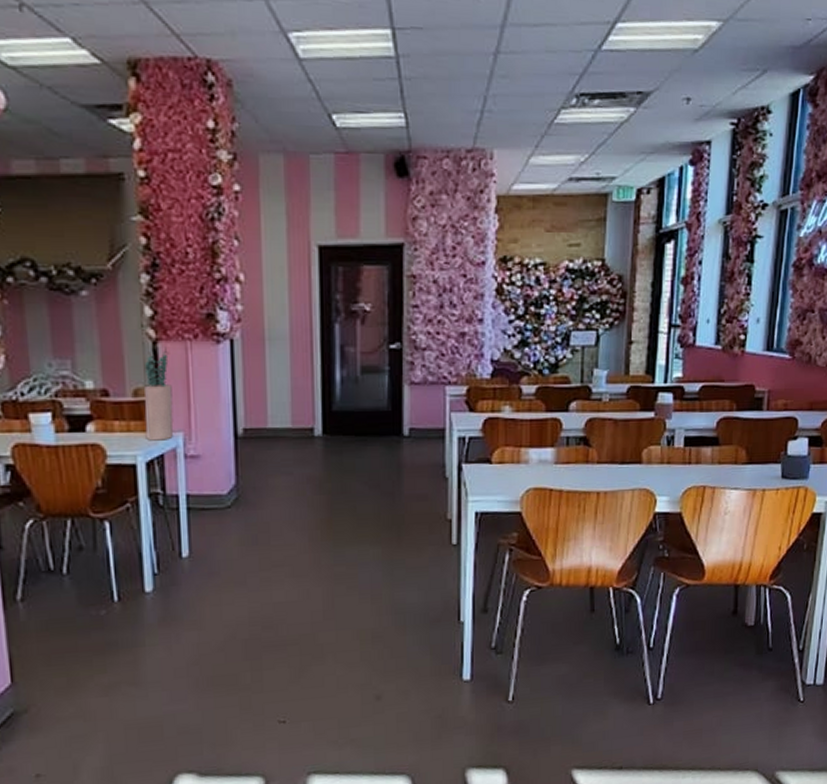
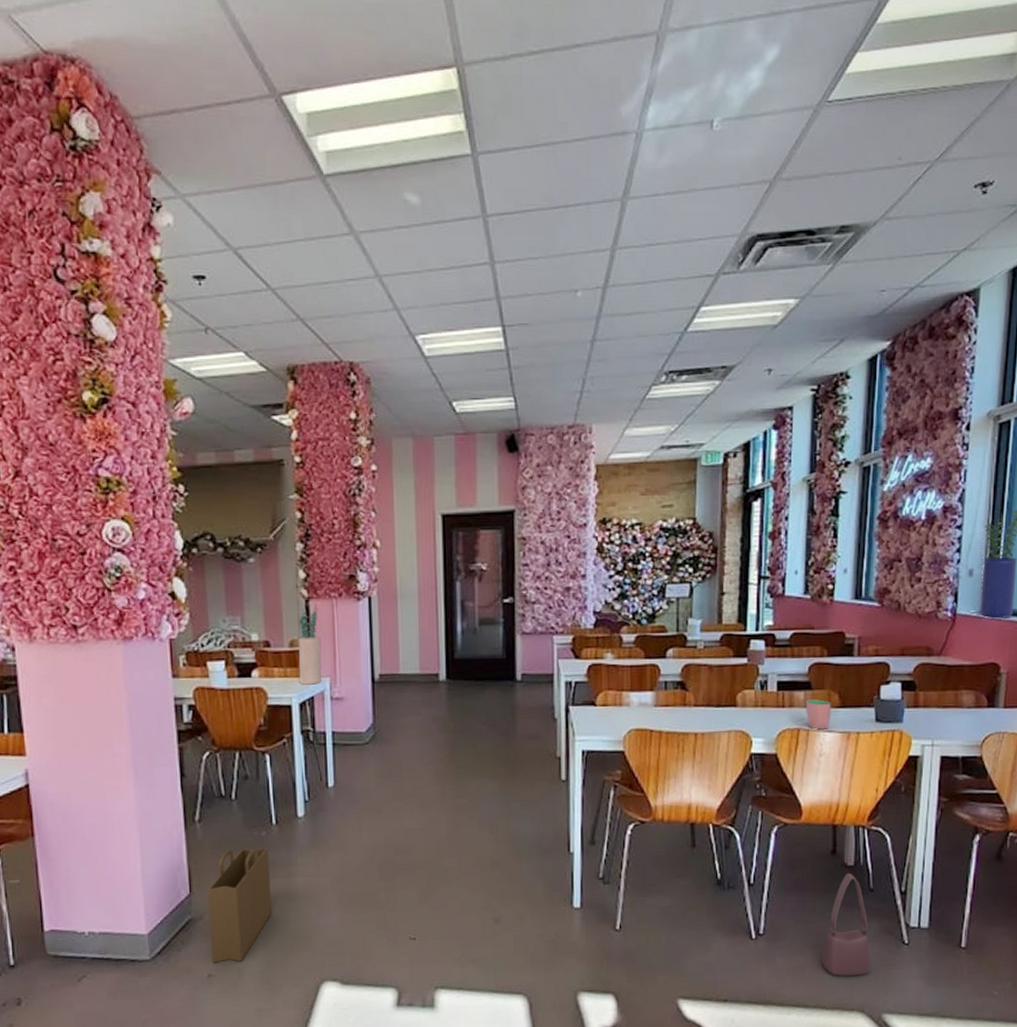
shopping bag: none [33,628,114,762] -> present [207,847,272,963]
cup: none [712,455,738,487] -> present [805,699,831,730]
shoulder bag: none [718,633,767,737] -> present [822,873,871,977]

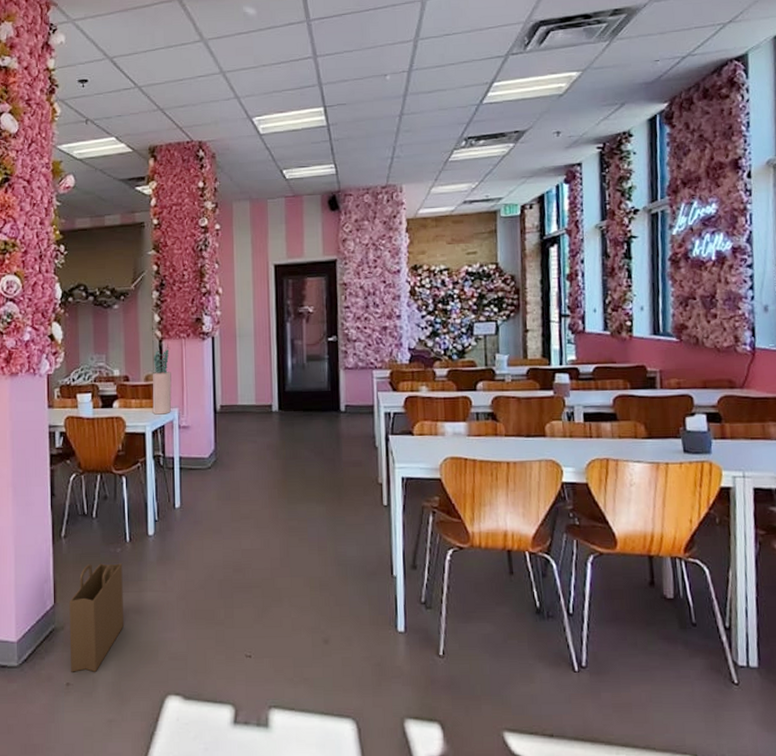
cup: present [805,699,831,730] -> none [612,430,639,460]
shoulder bag: present [822,873,871,977] -> none [647,606,701,716]

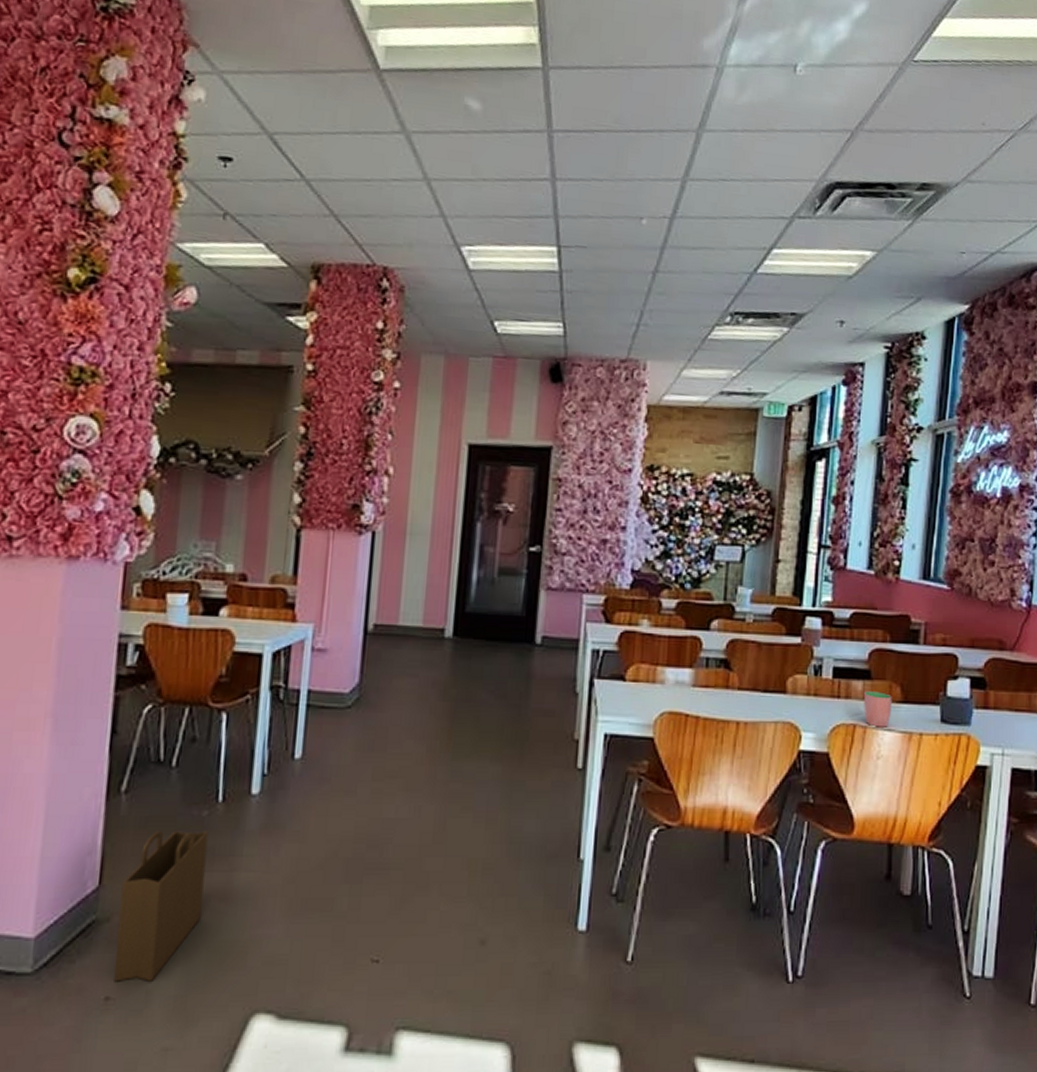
vase: present [152,344,172,415] -> none [276,535,311,631]
cup: none [612,430,639,460] -> present [863,691,892,727]

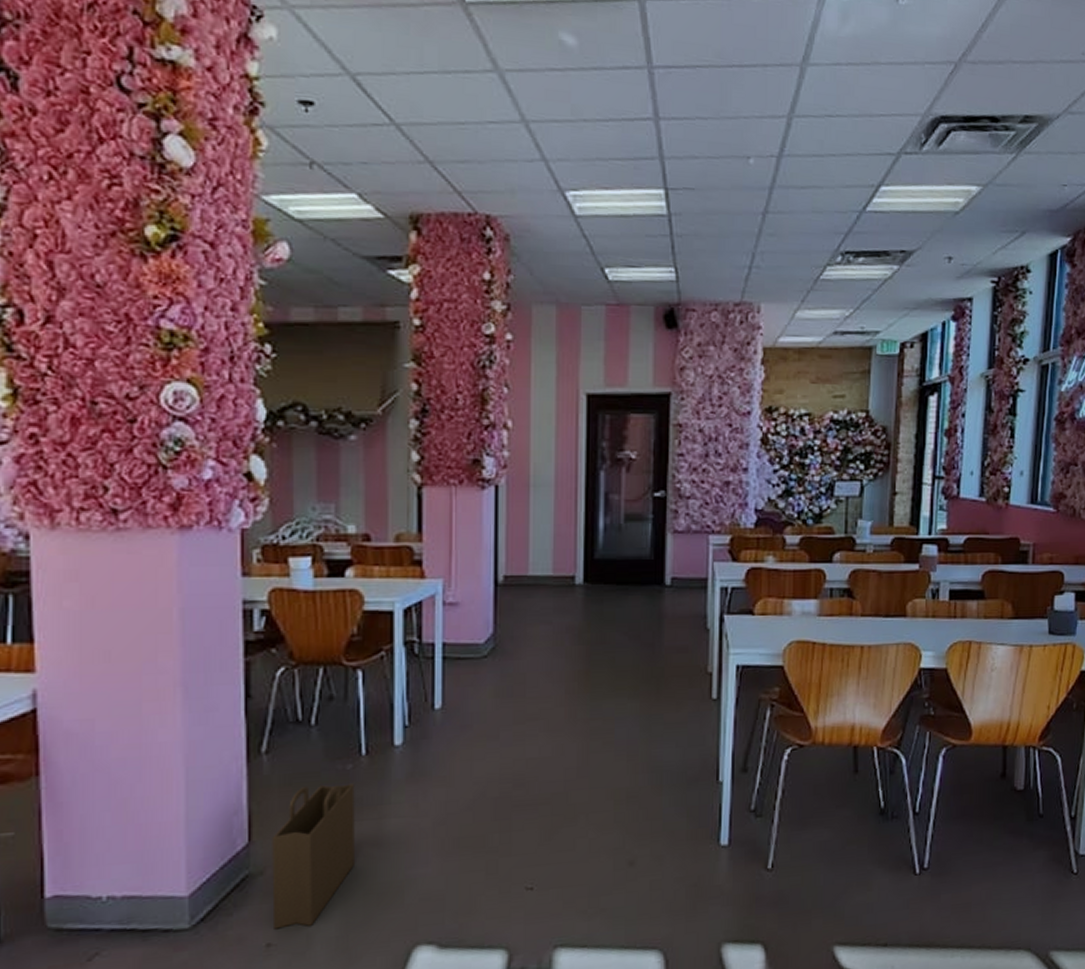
cup: present [863,691,892,727] -> none [977,610,1004,642]

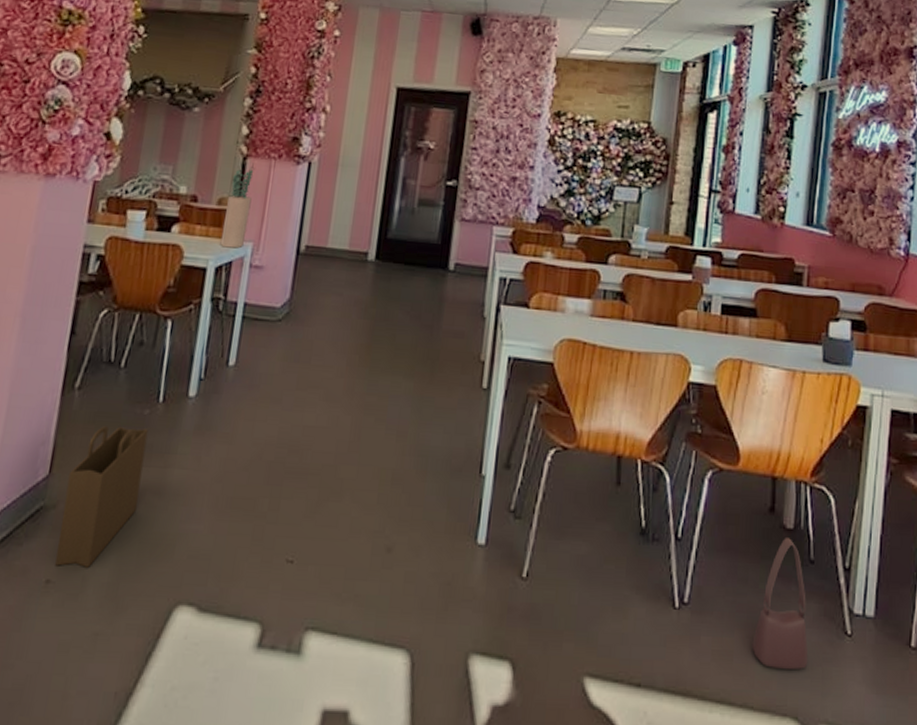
vase: none [405,492,434,587] -> present [220,163,255,249]
shoulder bag: none [988,798,1039,912] -> present [752,538,809,670]

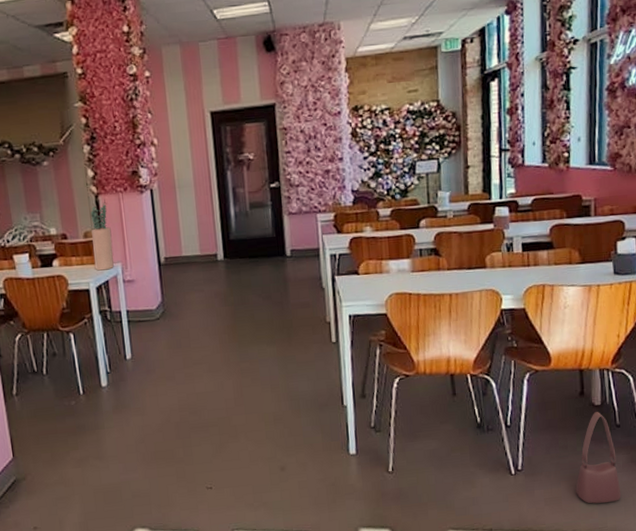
shopping bag: present [55,426,149,568] -> none [28,415,85,517]

